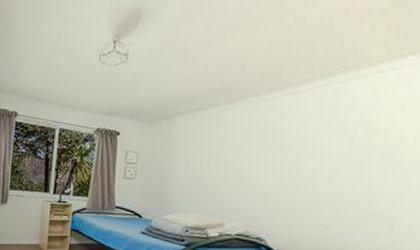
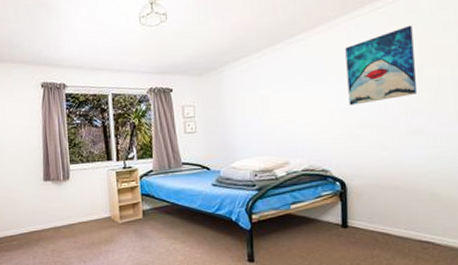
wall art: none [303,99,399,178] -> present [345,25,418,106]

